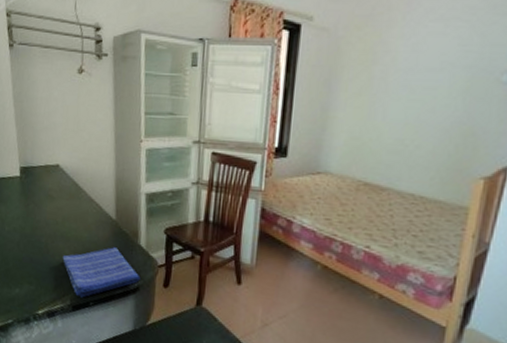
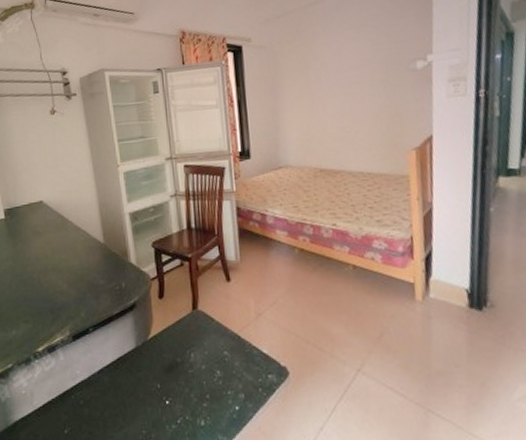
dish towel: present [62,247,140,298] -> none [56,269,136,326]

